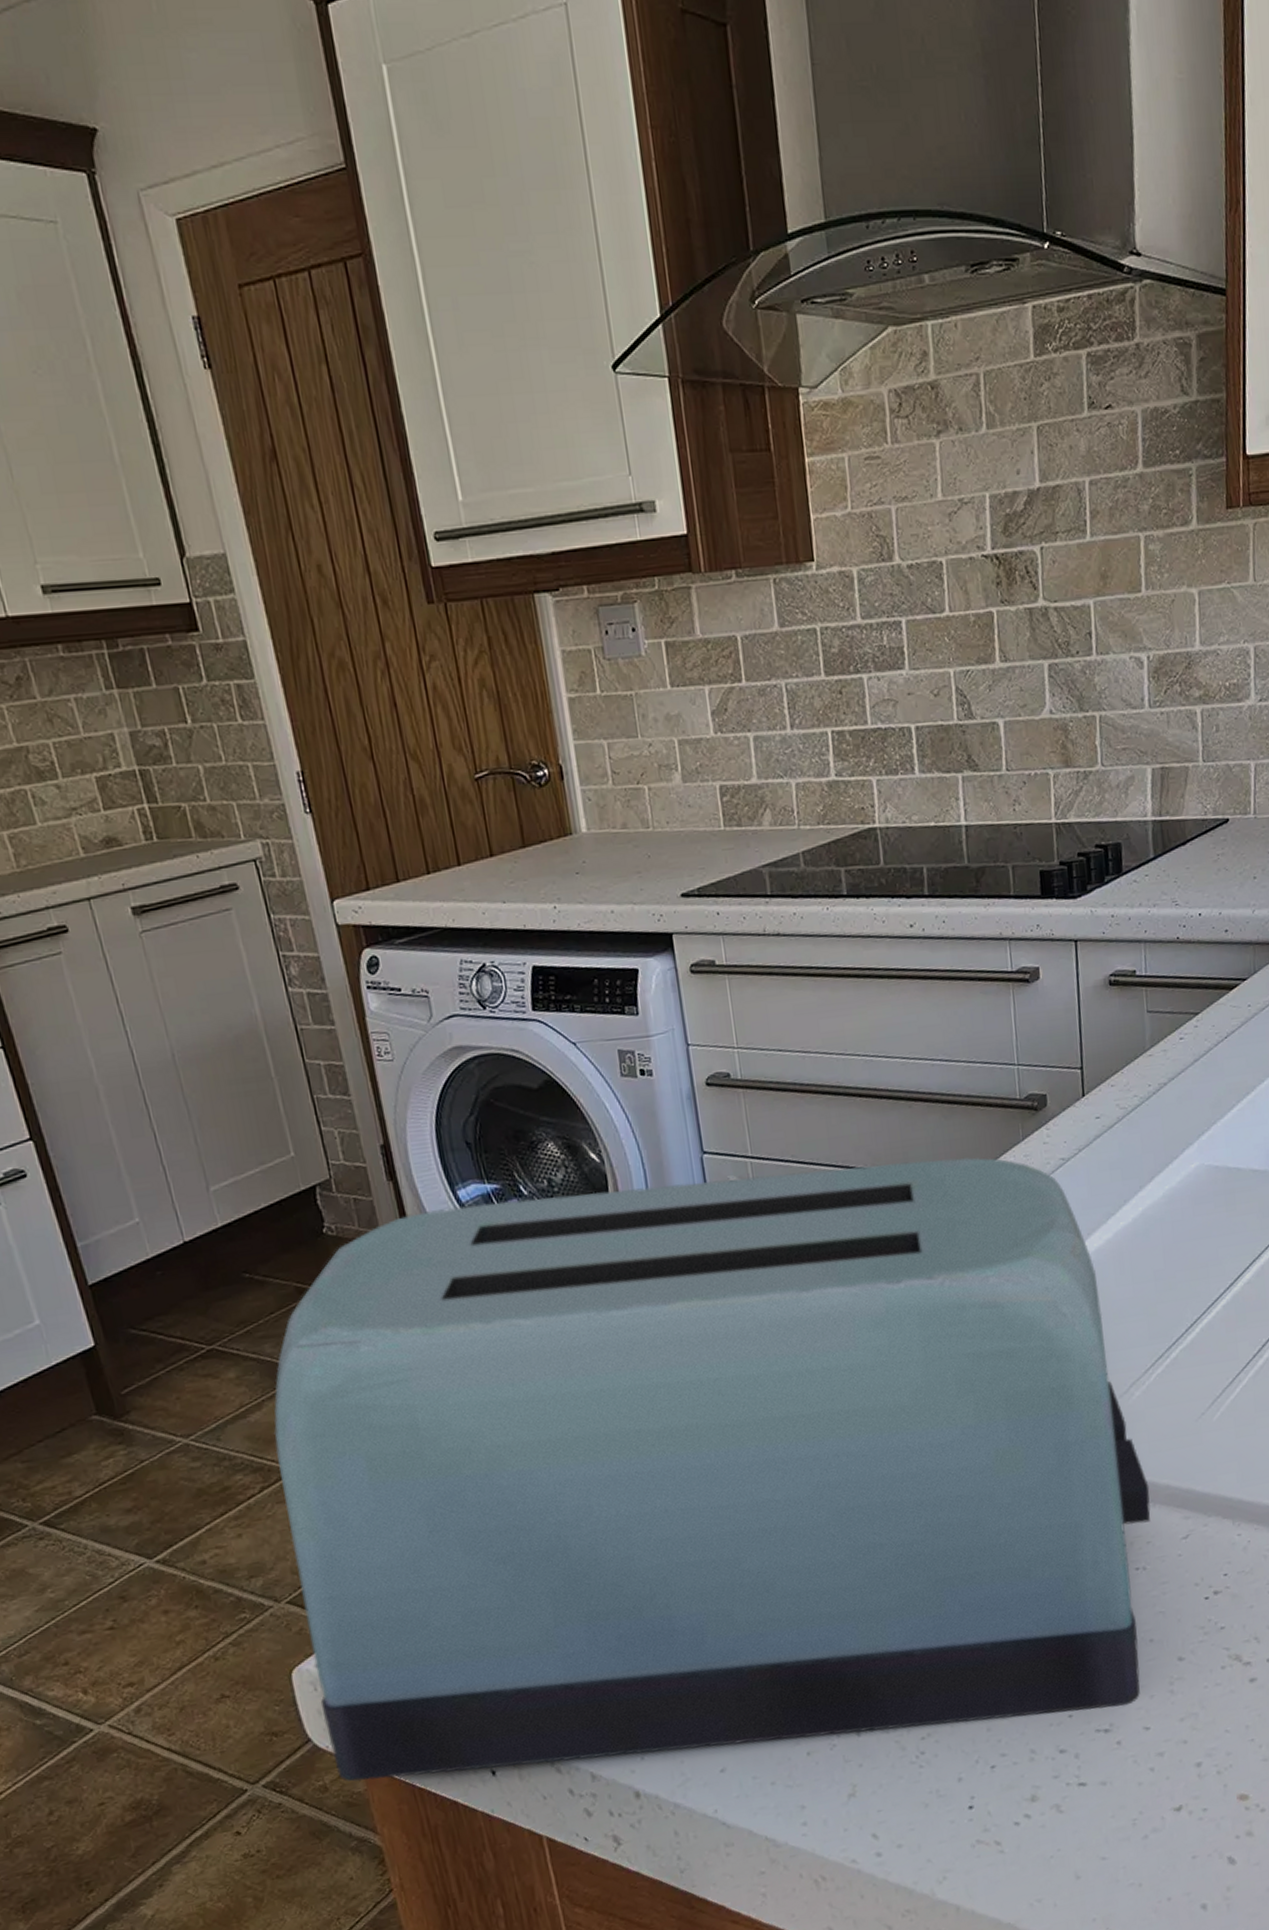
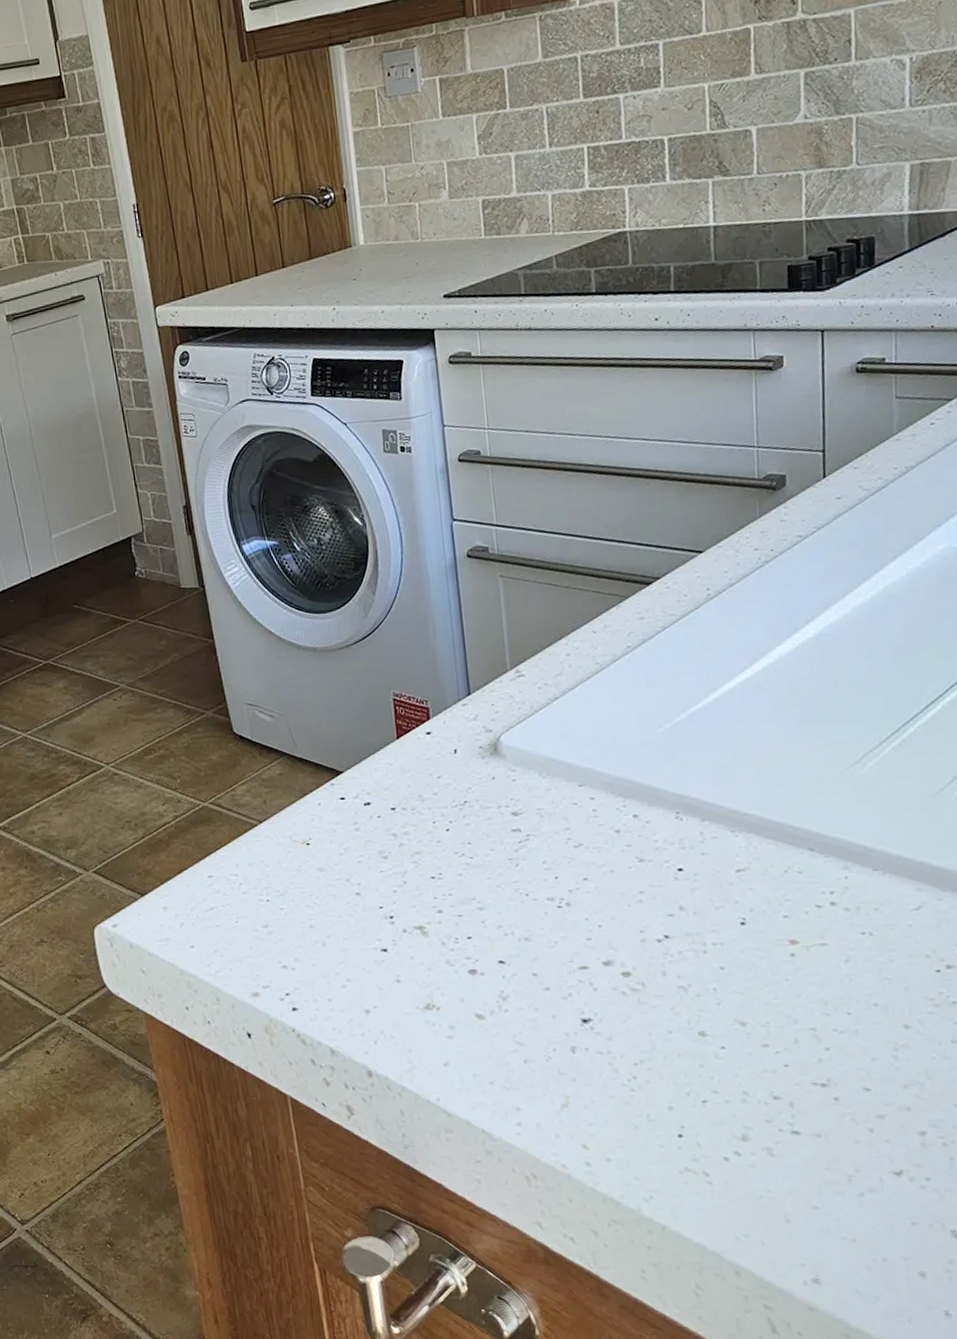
toaster: present [273,1157,1151,1782] -> none [90,531,880,1064]

